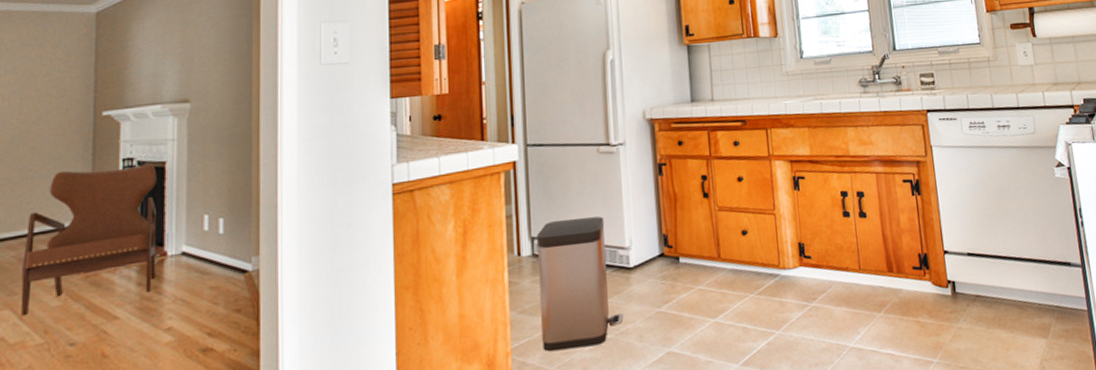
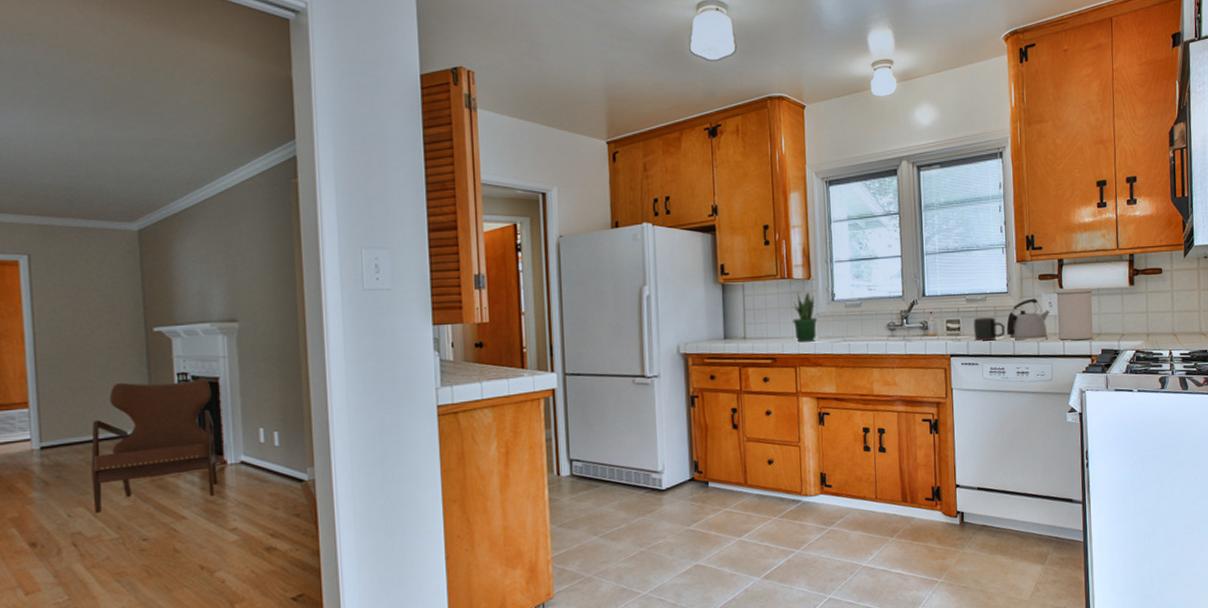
pedal bin: present [536,216,624,352] -> none [574,442,656,561]
planter: none [761,50,787,103] -> present [793,292,818,342]
mug: none [947,69,982,95] -> present [973,317,1006,341]
kettle: none [982,48,1027,93] -> present [1006,298,1050,341]
canister: none [1030,36,1073,91] -> present [1056,288,1093,341]

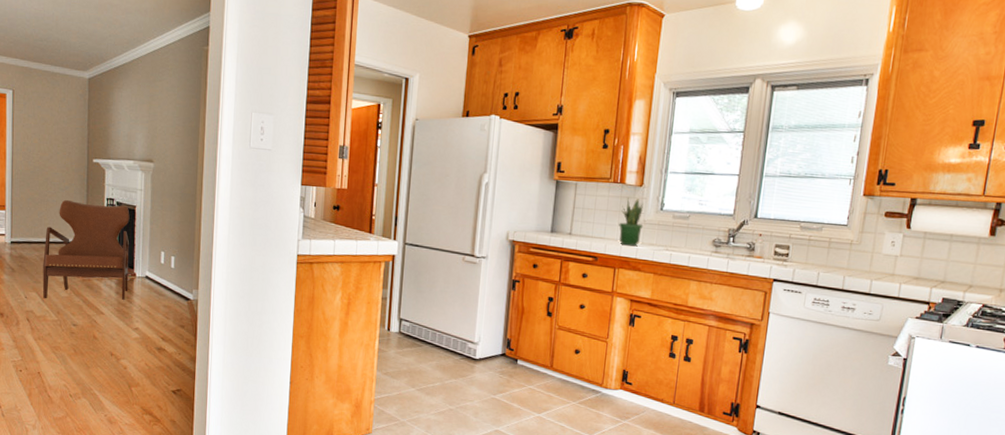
mug: present [973,317,1006,341] -> none [802,246,838,272]
kettle: present [1006,298,1050,341] -> none [838,234,891,278]
canister: present [1056,288,1093,341] -> none [895,230,945,286]

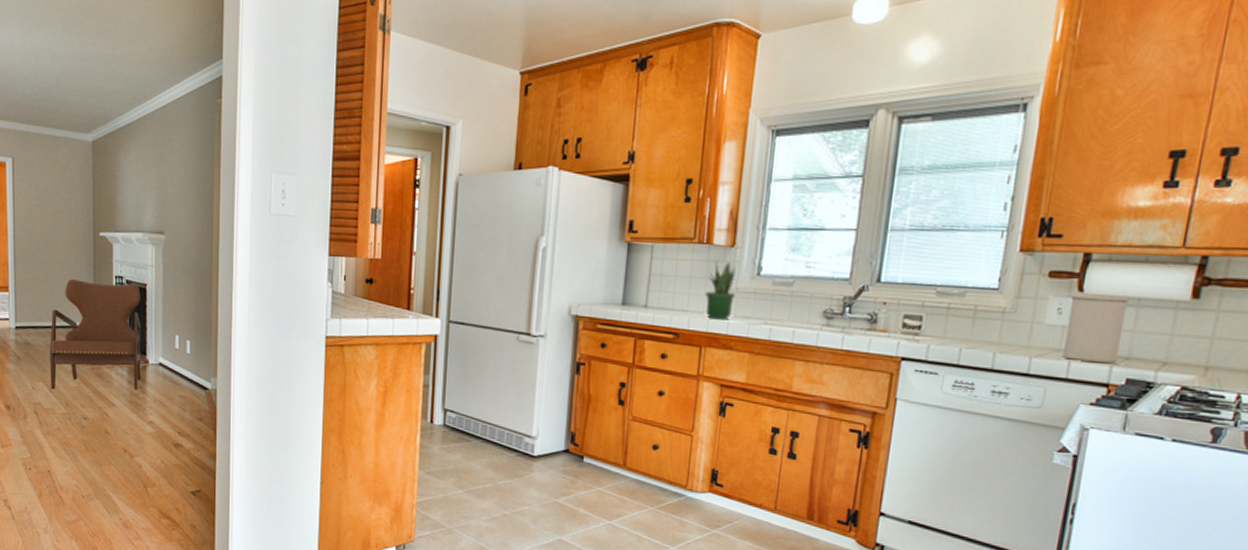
canister: none [895,230,945,286] -> present [1062,293,1130,364]

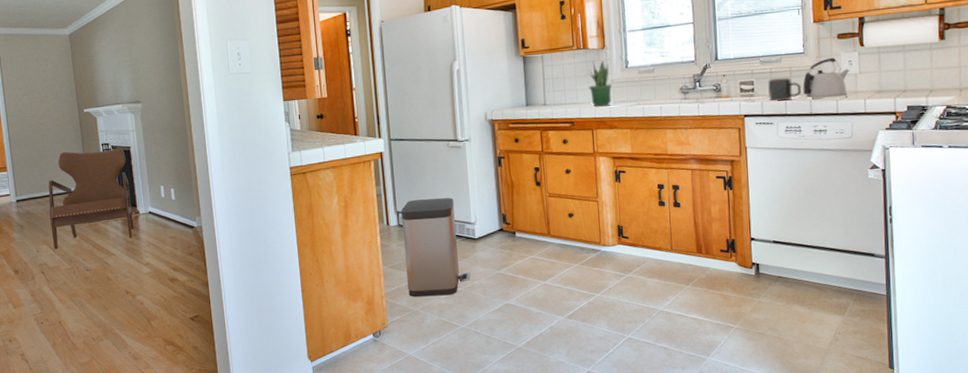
pedal bin: none [444,398,521,518] -> present [400,198,471,297]
mug: none [939,316,986,348] -> present [768,77,802,102]
kettle: none [986,300,1057,355] -> present [803,57,850,100]
canister: present [1062,293,1130,364] -> none [856,45,898,98]

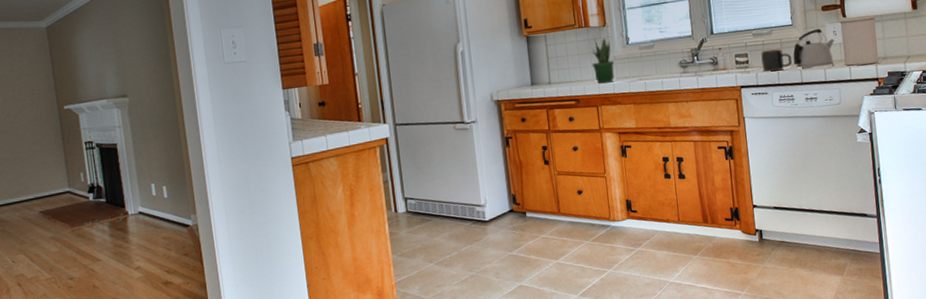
armchair: present [48,148,134,250] -> none [24,145,123,259]
pedal bin: present [400,198,471,297] -> none [408,181,483,285]
canister: none [856,45,898,98] -> present [839,15,879,66]

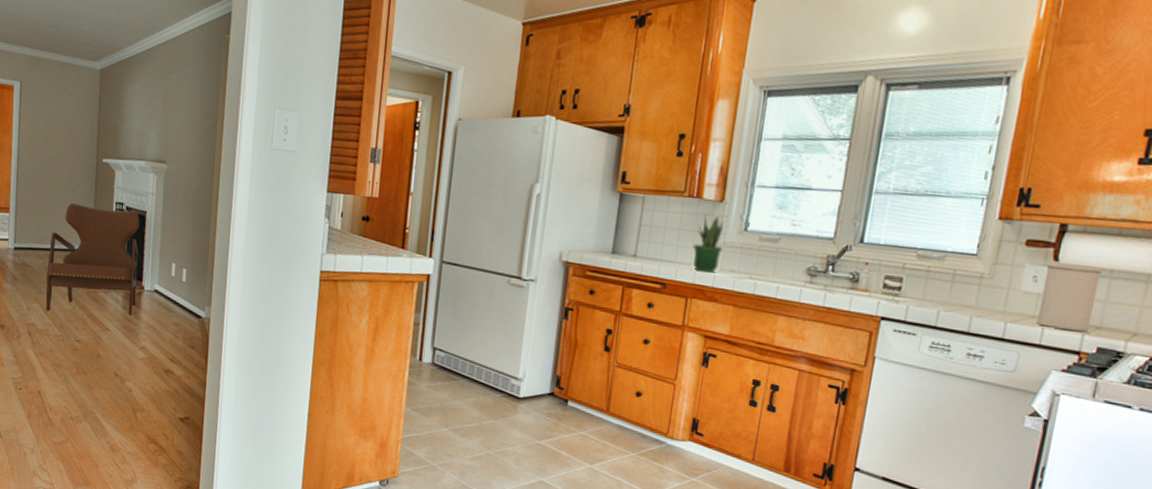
armchair: none [24,145,123,259] -> present [45,202,140,315]
mug: present [761,49,793,72] -> none [918,279,964,310]
kettle: present [793,28,835,69] -> none [964,267,1033,321]

